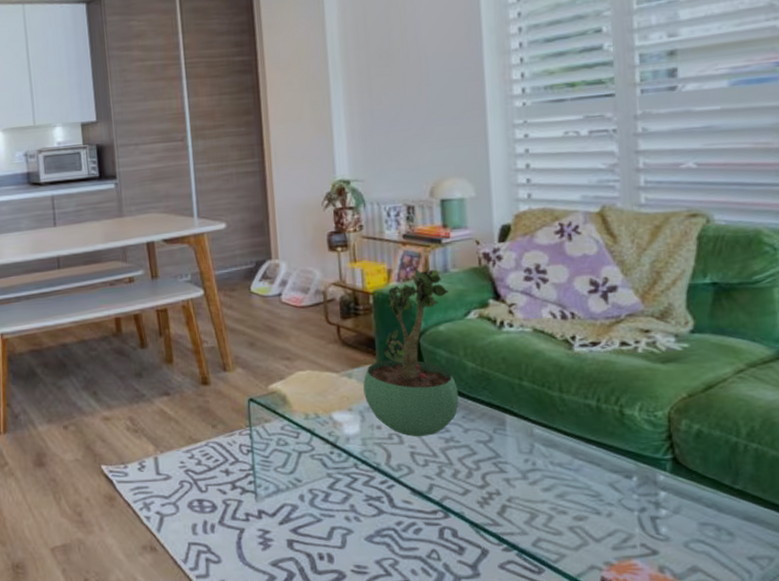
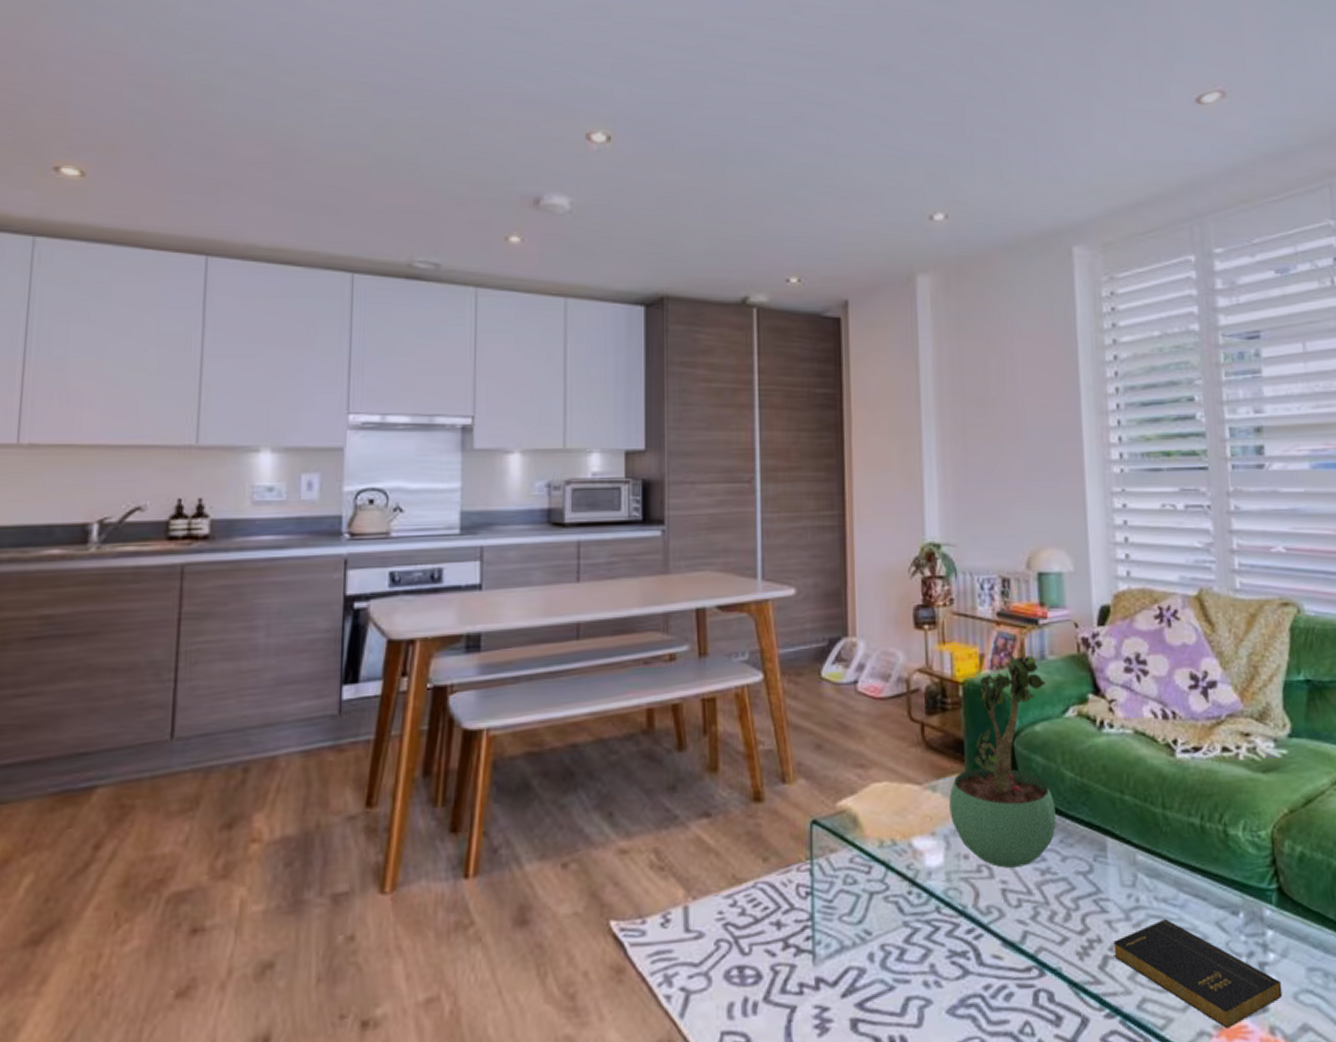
book: none [510,479,673,566] -> present [1113,919,1282,1029]

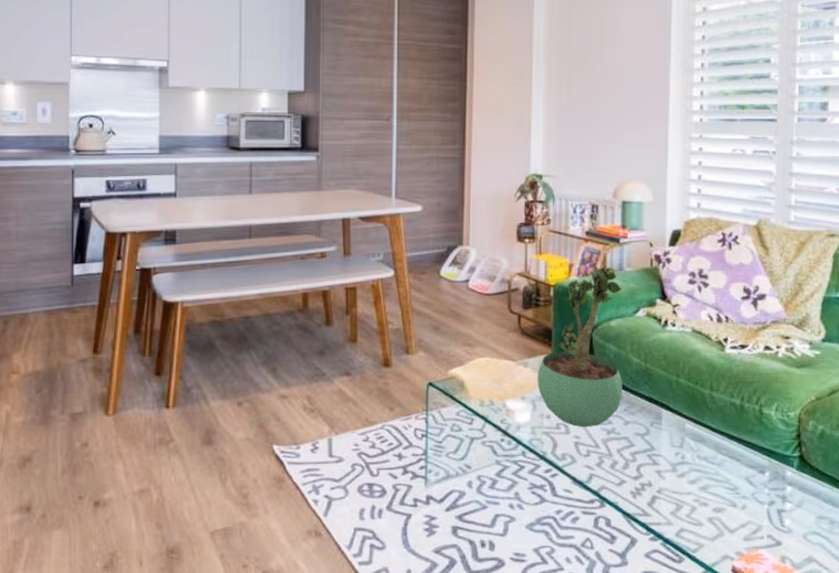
book: present [1113,919,1282,1029] -> none [660,473,794,555]

